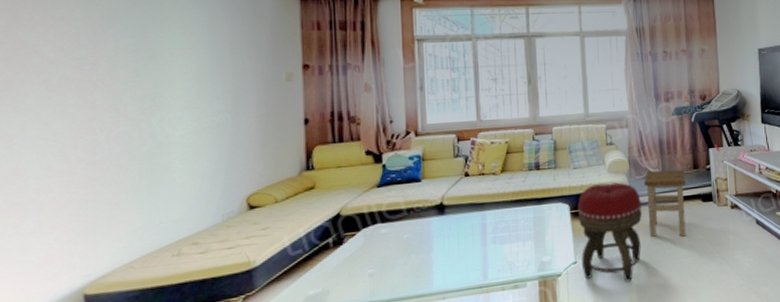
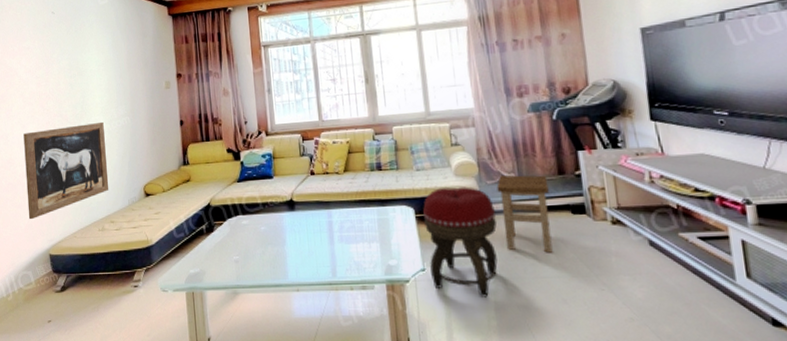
wall art: none [44,119,193,251] -> present [23,121,109,220]

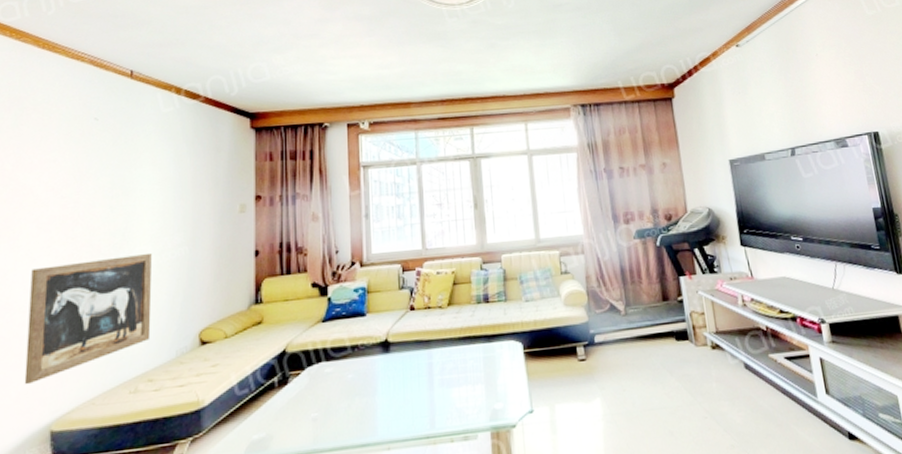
footstool: present [423,187,498,297] -> none [532,317,607,437]
stool: present [497,175,553,253] -> none [605,302,659,383]

